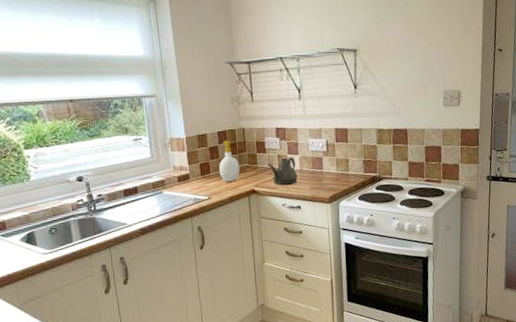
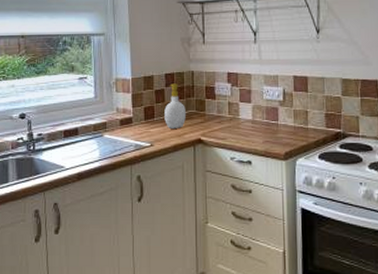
teapot: present [268,157,299,185] -> none [217,105,250,136]

